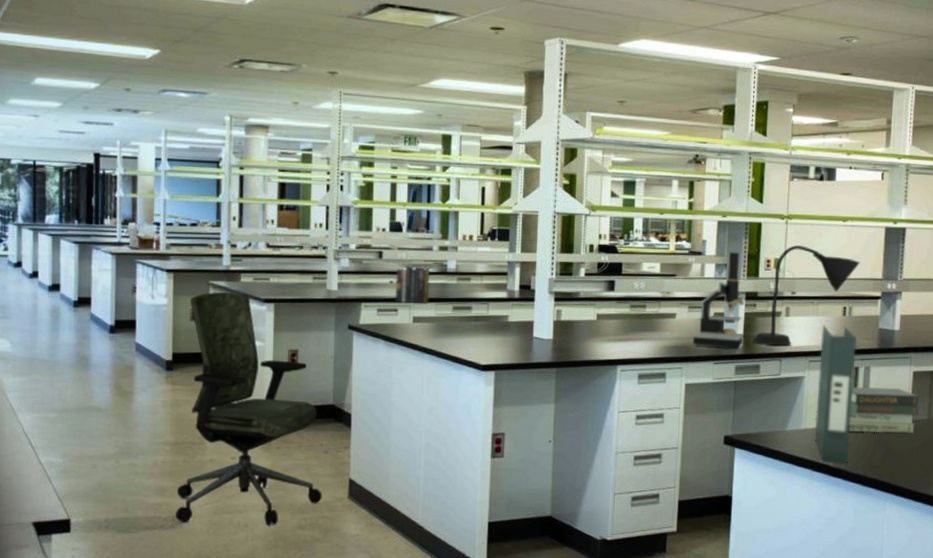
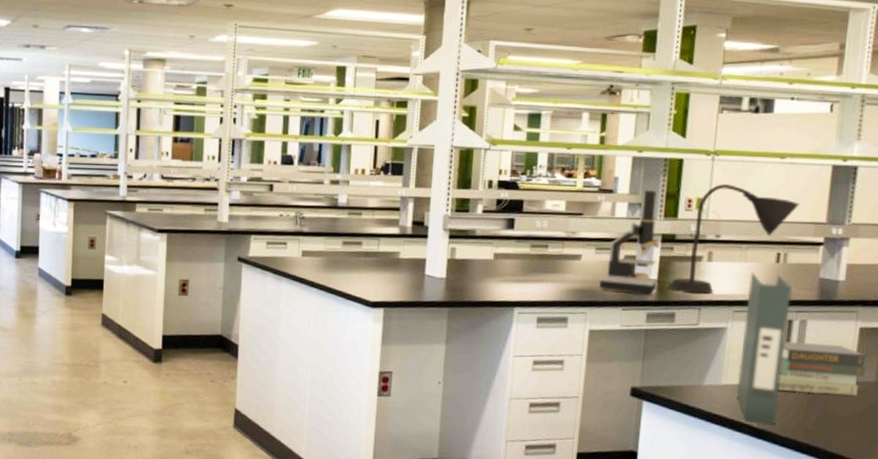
office chair: present [176,291,322,526] -> none [71,221,208,449]
books: present [394,265,430,304] -> none [284,199,321,239]

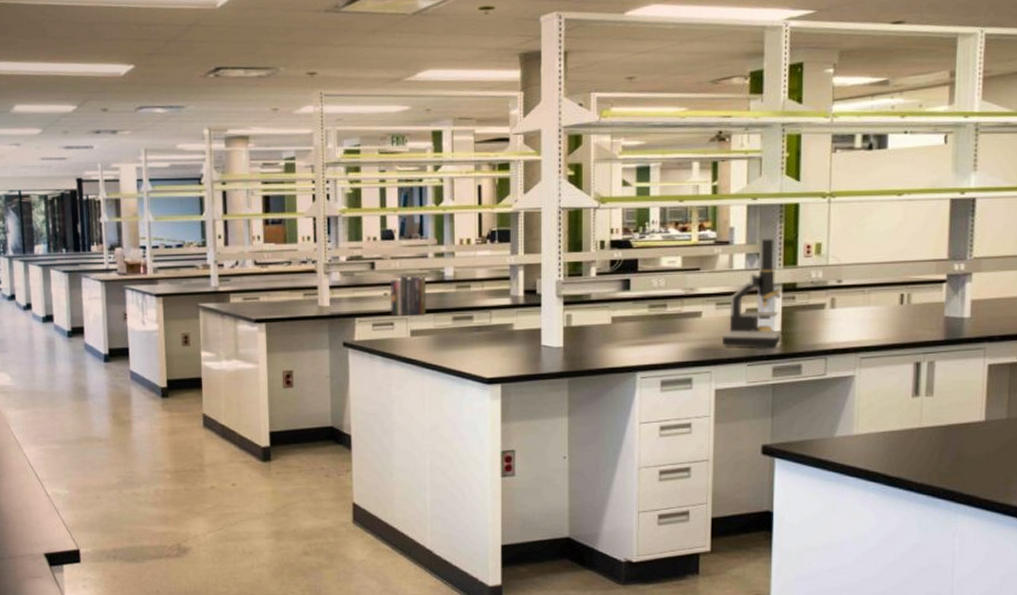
books: none [284,199,321,239] -> present [389,275,427,317]
desk lamp: present [666,184,799,294] -> none [790,226,919,342]
binder: present [737,271,793,426] -> none [868,315,919,474]
books: present [737,340,866,396] -> none [869,383,997,437]

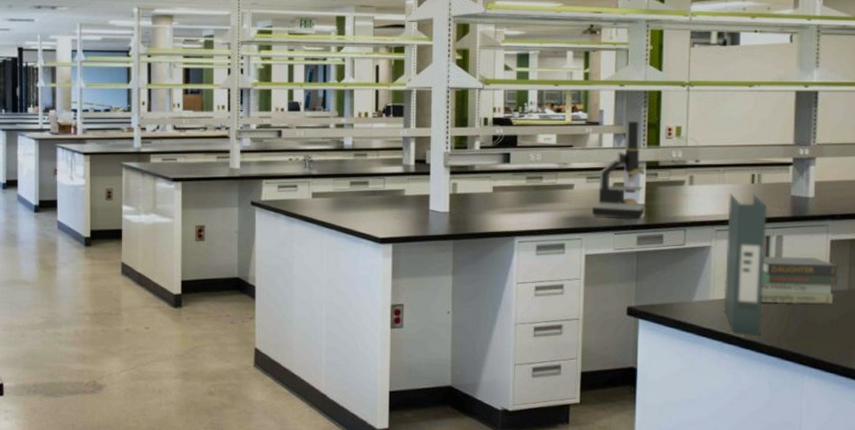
books: present [389,275,427,317] -> none [294,143,328,180]
binder: none [868,315,919,474] -> present [723,192,768,337]
books: none [869,383,997,437] -> present [723,255,839,304]

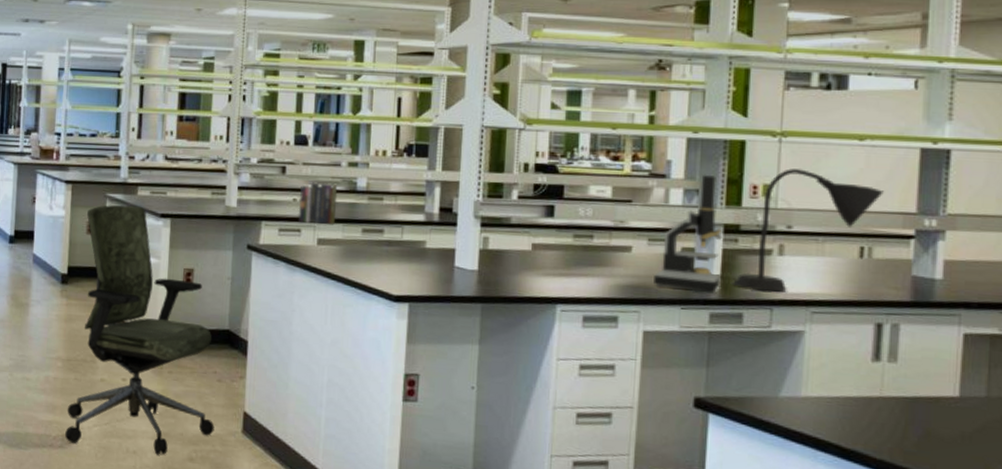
office chair: none [96,172,230,392] -> present [65,204,215,455]
books: none [294,143,328,180] -> present [297,182,338,225]
desk lamp: none [653,112,768,215] -> present [731,168,884,292]
binder: present [723,192,768,337] -> none [819,267,881,446]
books: present [723,255,839,304] -> none [819,347,974,414]

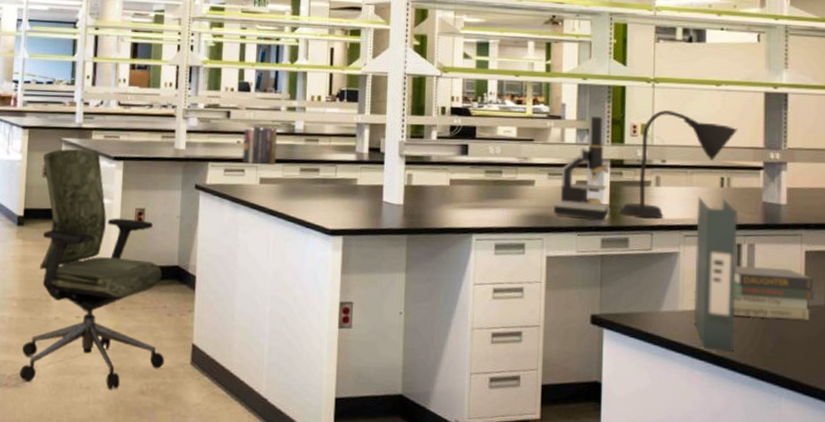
binder: none [819,267,881,446] -> present [693,196,739,353]
books: none [819,347,974,414] -> present [693,265,815,320]

